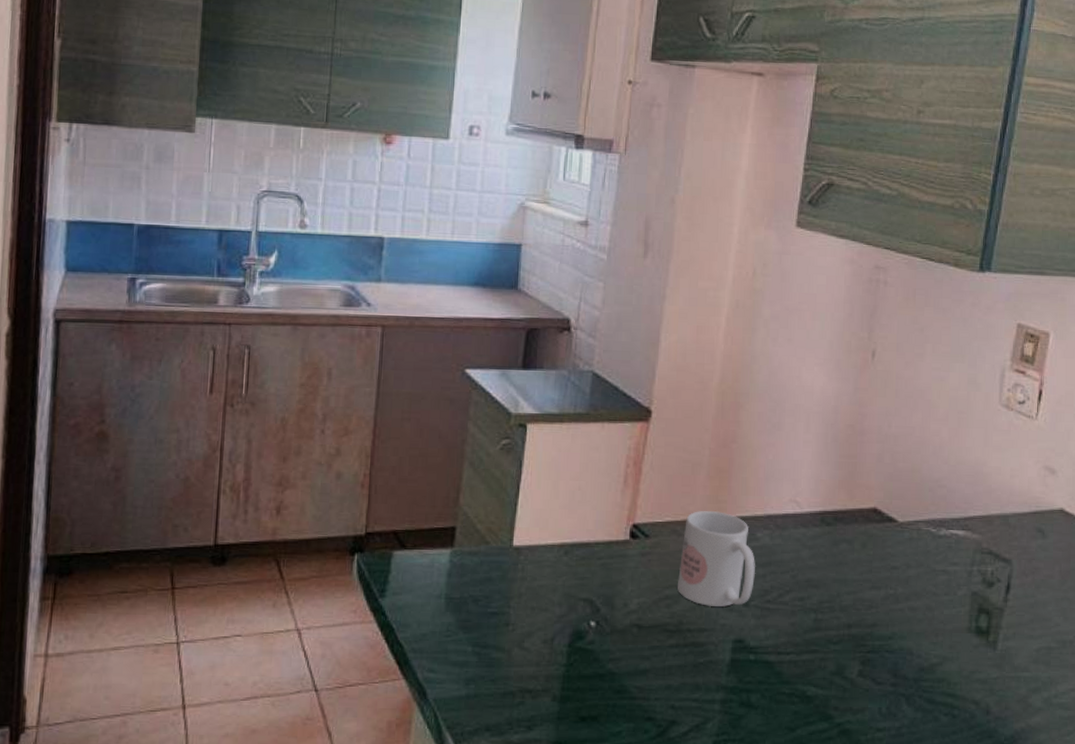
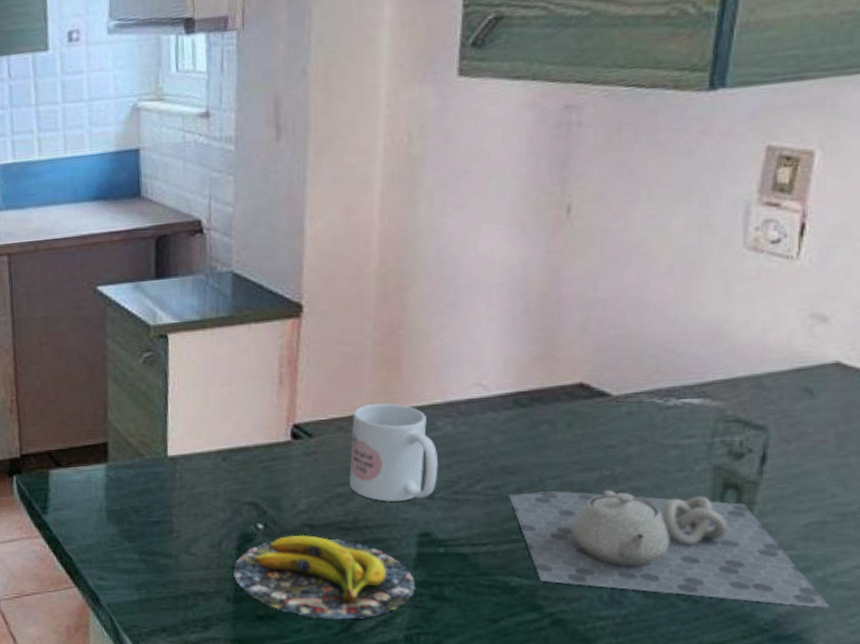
banana: none [561,634,728,724] -> present [232,534,416,620]
teapot: none [811,605,1053,726] -> present [509,490,830,608]

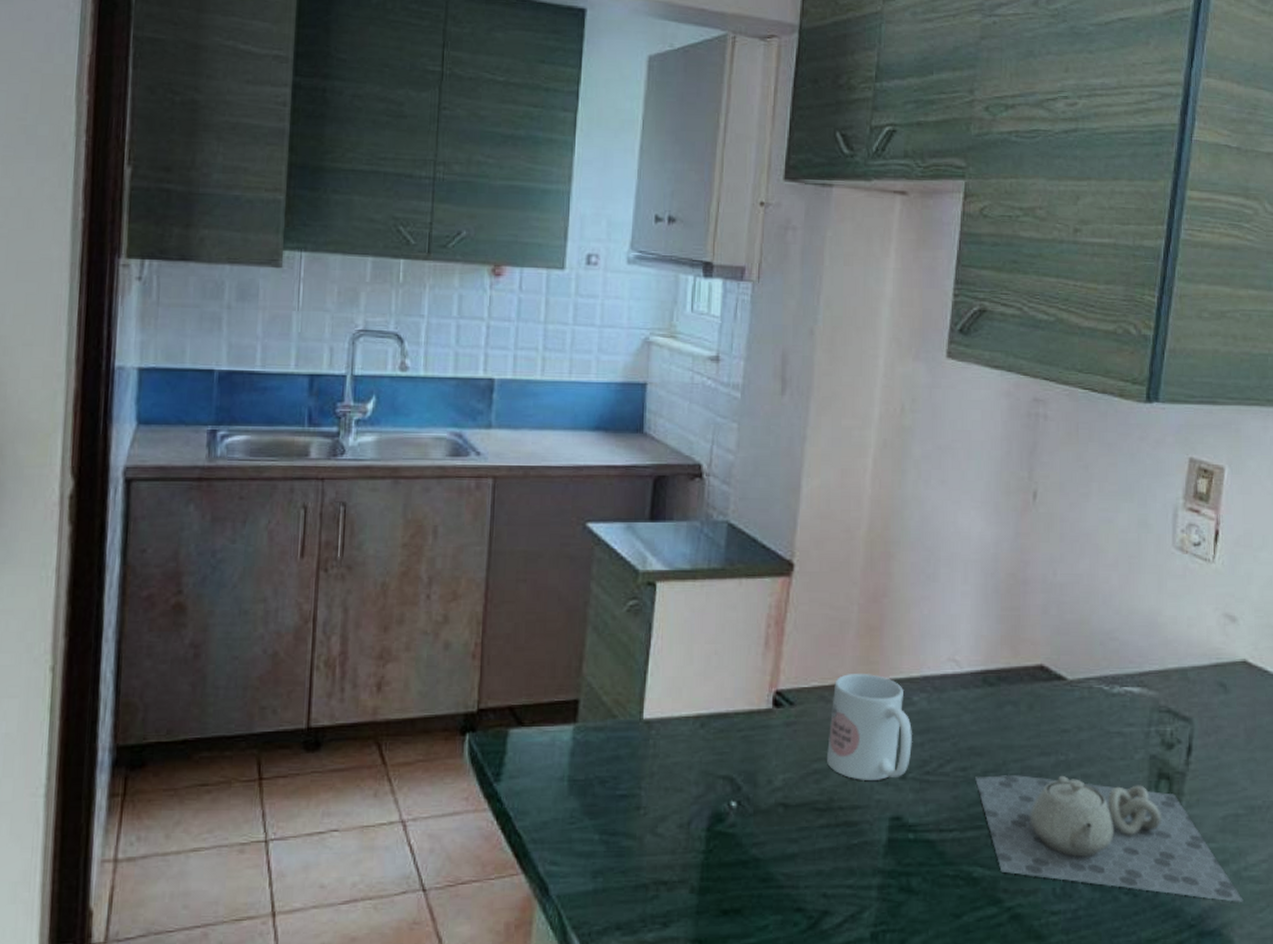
banana: present [232,534,416,620] -> none [700,815,885,915]

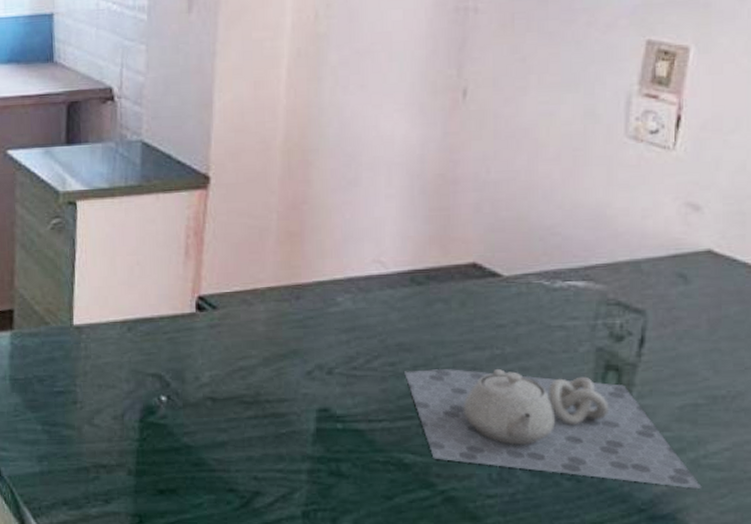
mug: present [827,673,913,780] -> none [252,277,339,376]

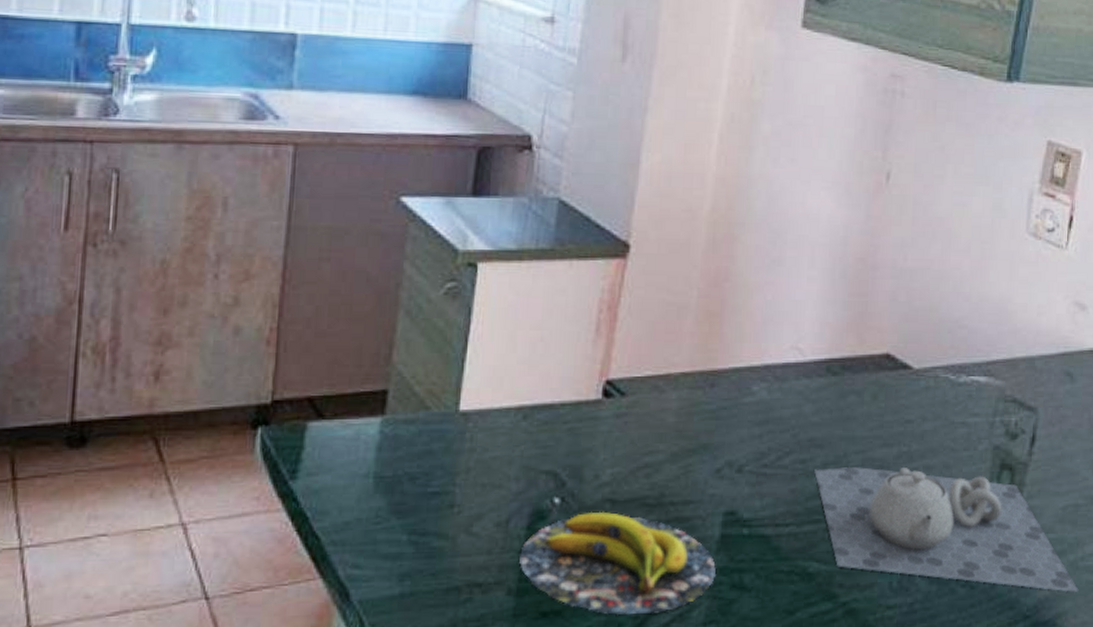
banana: none [135,407,315,495] -> present [518,511,717,616]

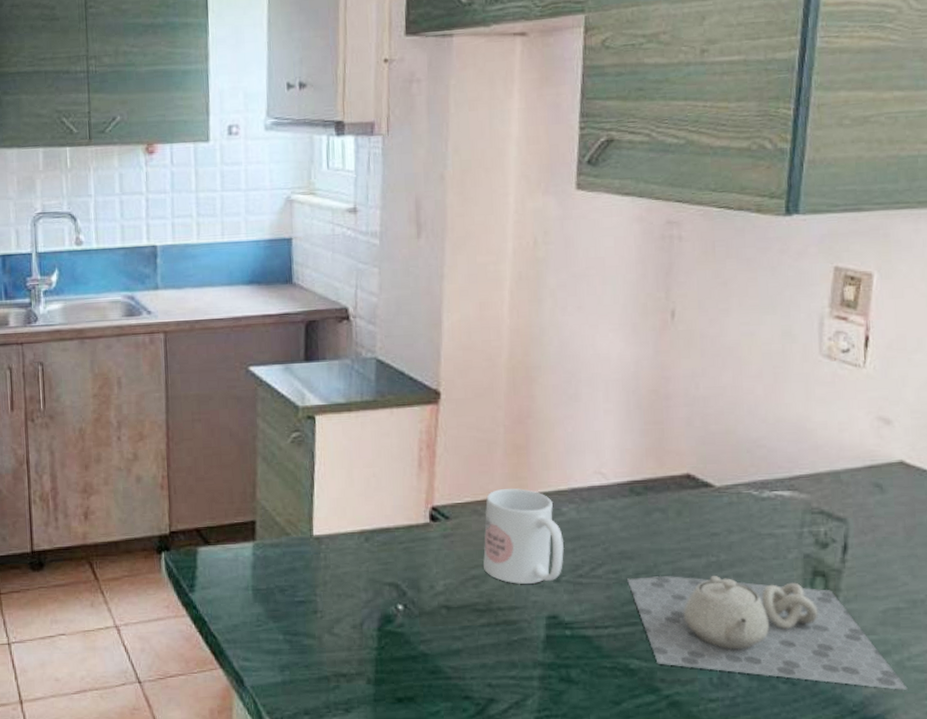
banana: present [518,511,717,616] -> none [373,616,546,703]
mug: none [659,361,751,474] -> present [483,488,565,584]

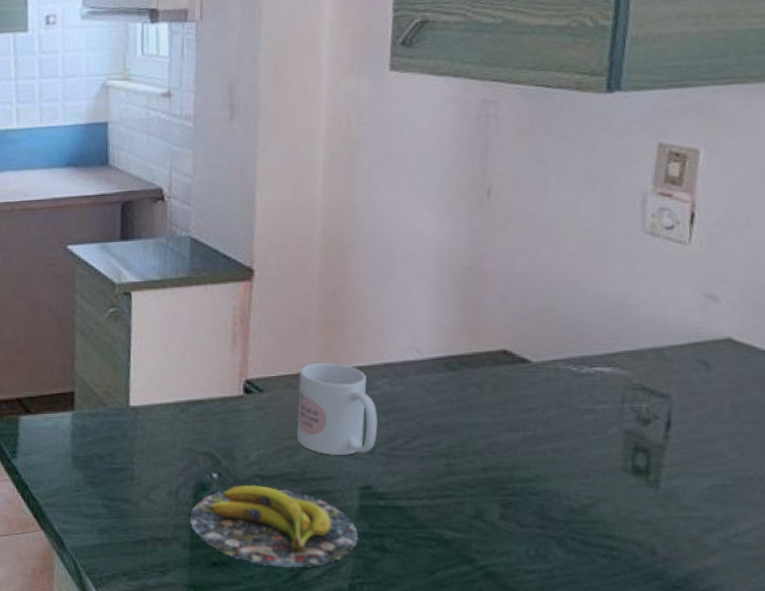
banana: none [373,616,546,703] -> present [189,484,359,568]
teapot: present [627,575,908,690] -> none [442,449,734,567]

